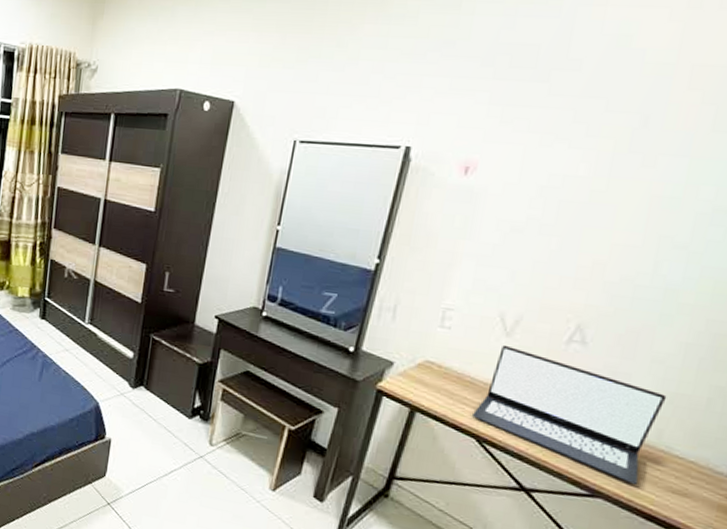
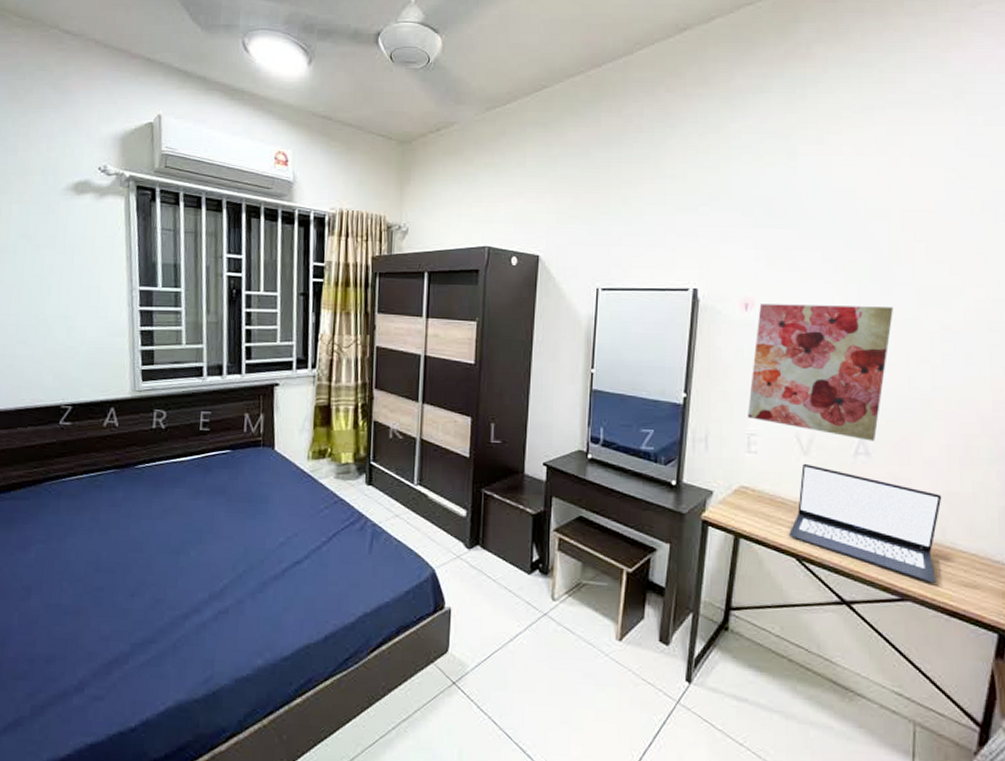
wall art: none [447,168,653,330] -> present [748,304,893,442]

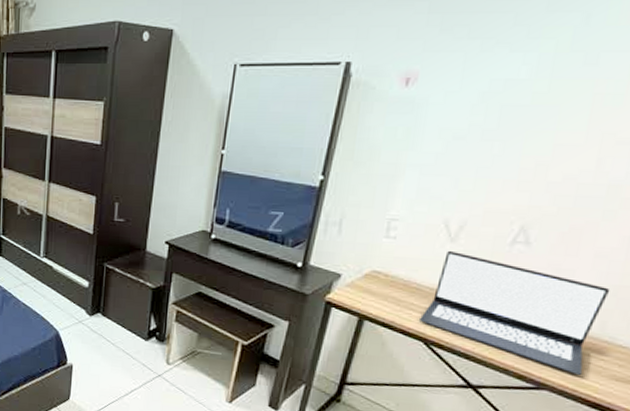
wall art: present [748,304,893,442] -> none [391,78,596,230]

